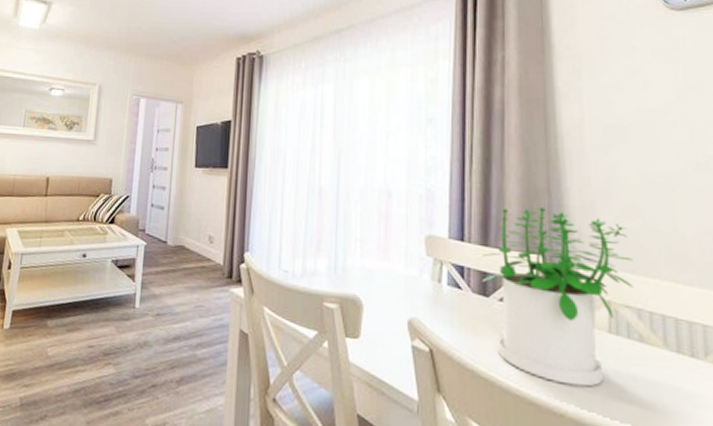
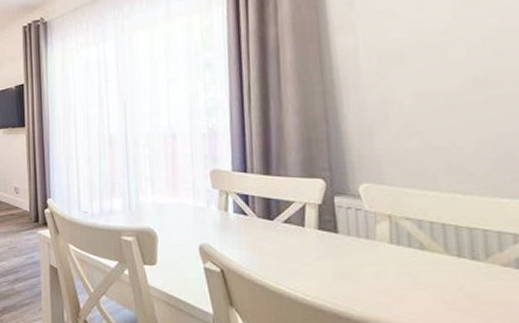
potted plant: present [482,207,634,387] -> none [265,135,414,293]

